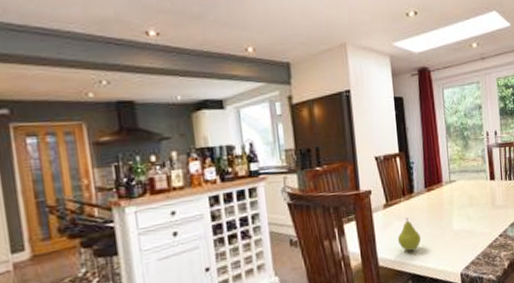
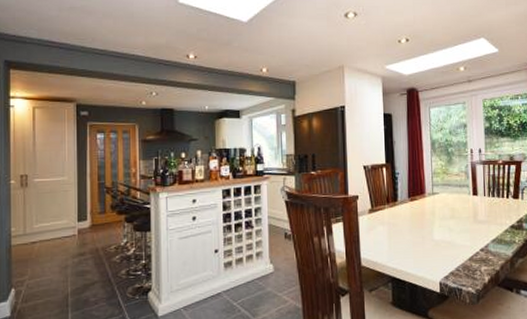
fruit: present [397,218,421,251] -> none [380,224,402,255]

